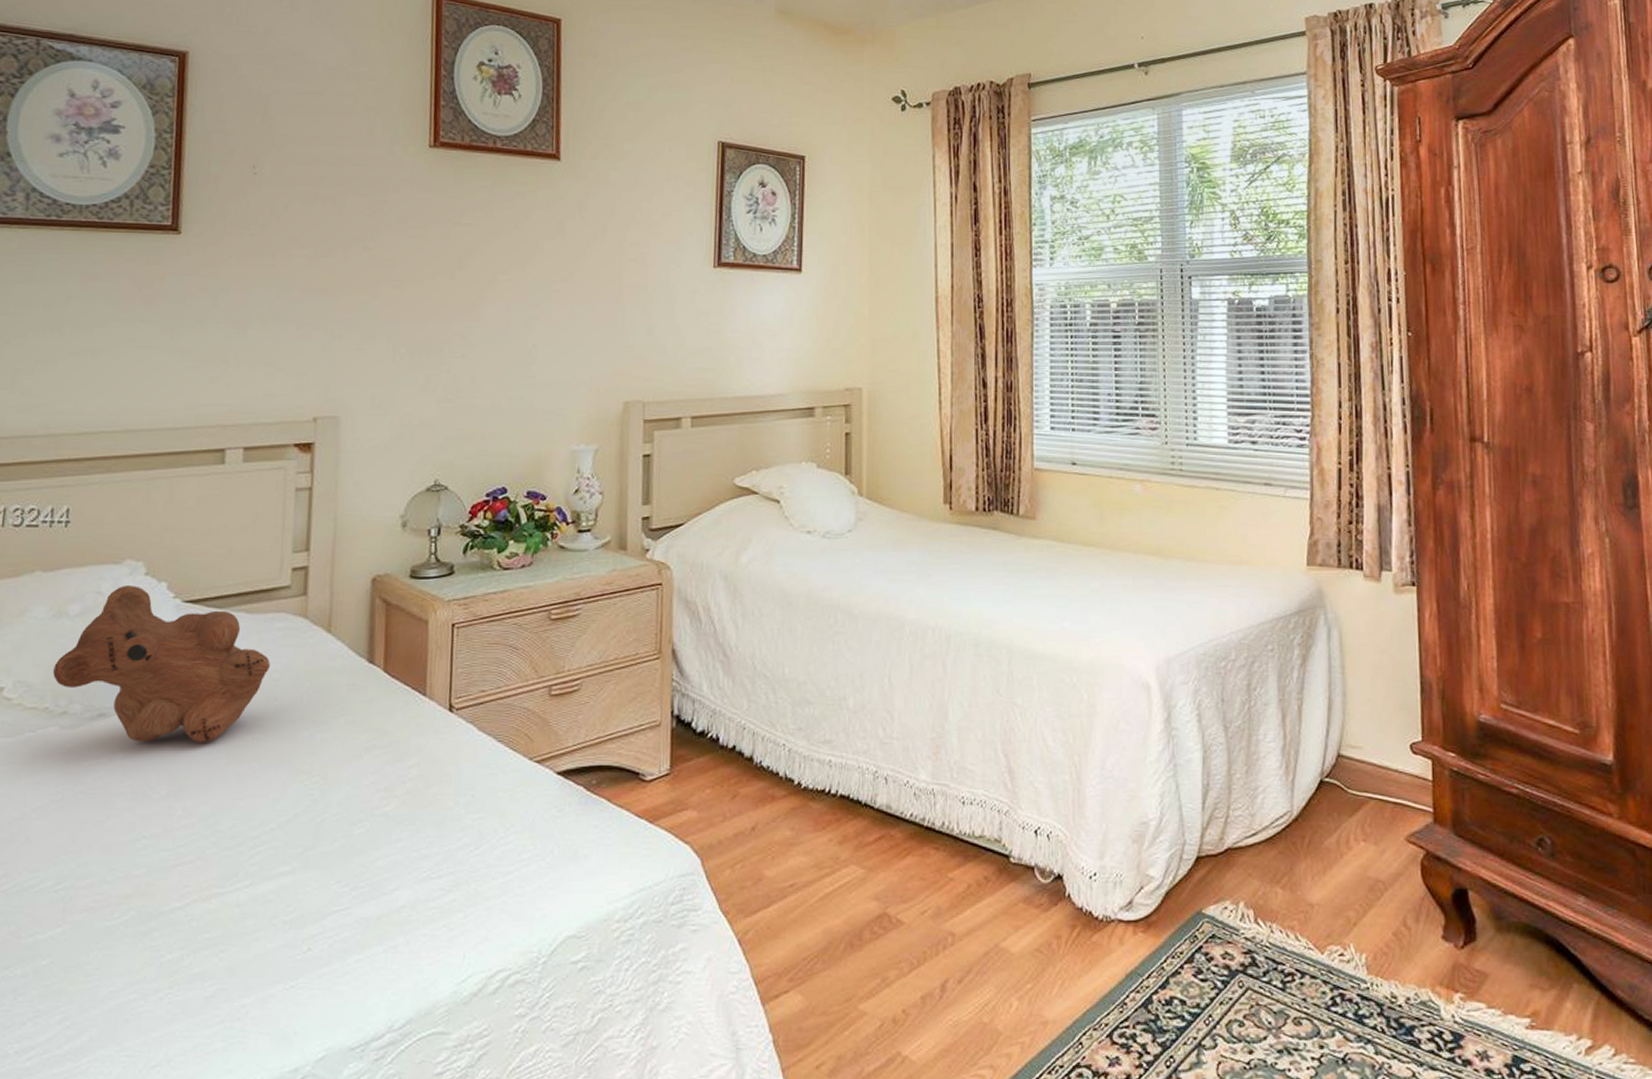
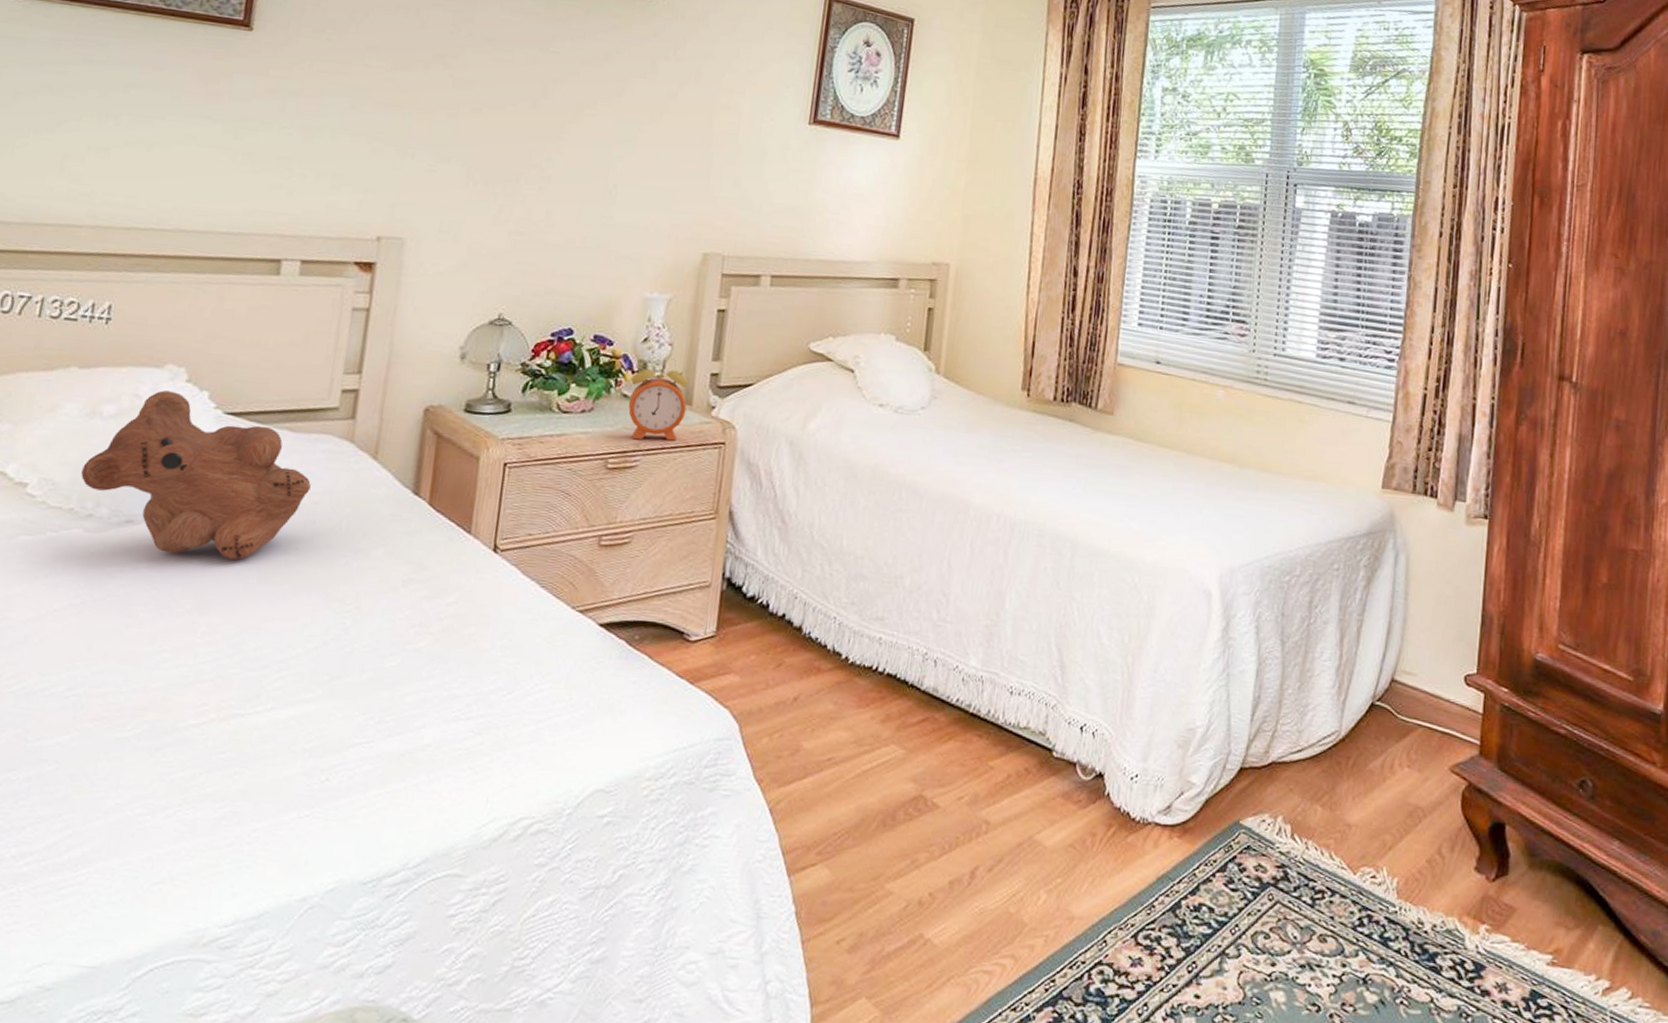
alarm clock: none [565,507,622,589] -> present [628,357,689,441]

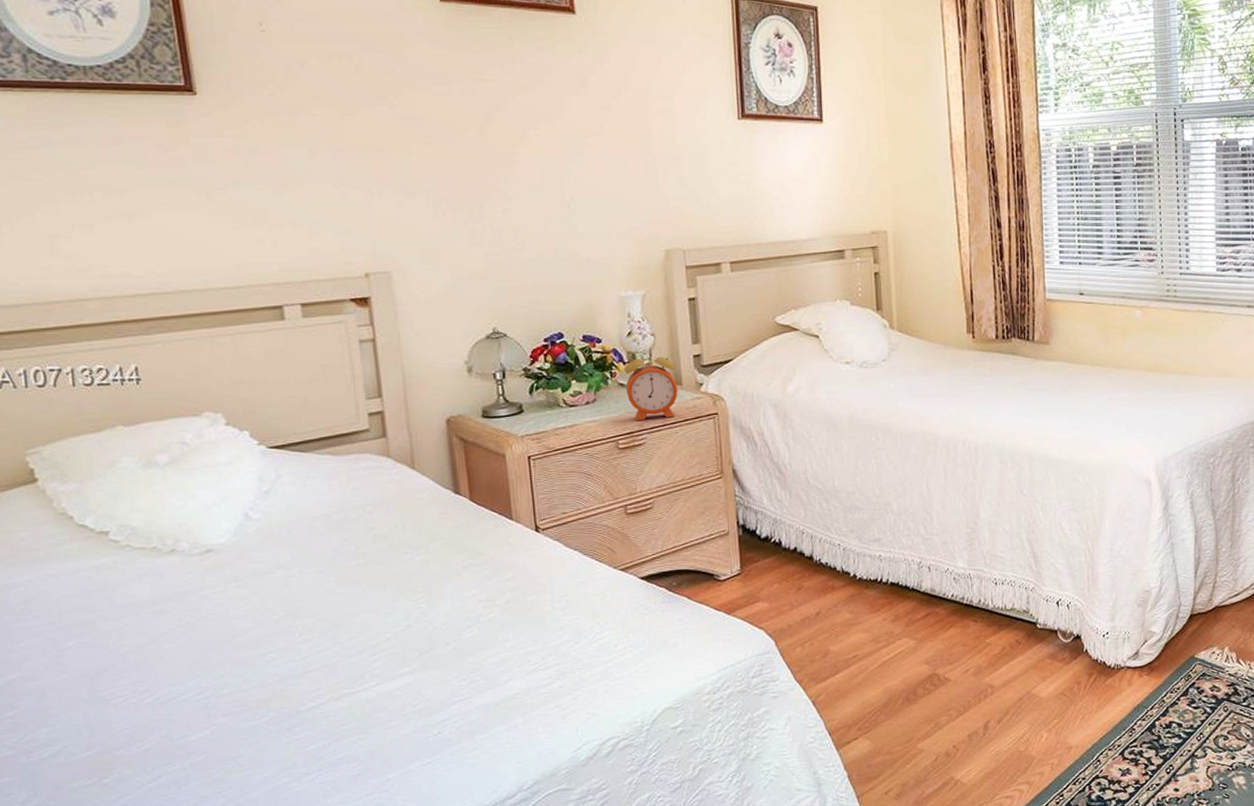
teddy bear: present [81,390,311,560] -> none [154,435,362,572]

